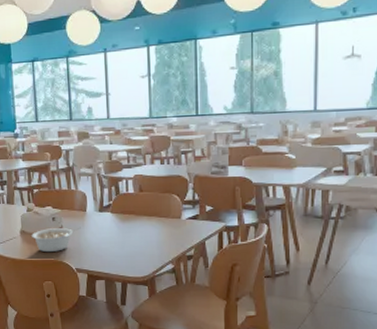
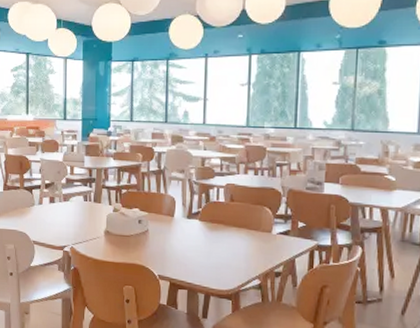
legume: present [31,227,81,253] -> none [116,231,167,256]

